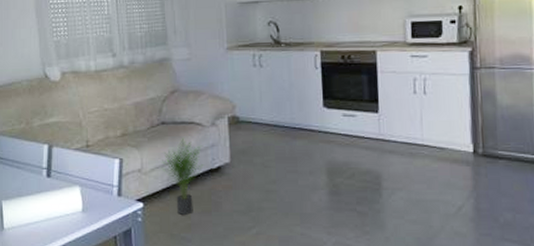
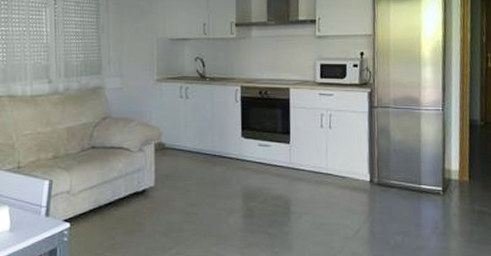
potted plant: present [161,138,204,215] -> none [89,162,130,235]

